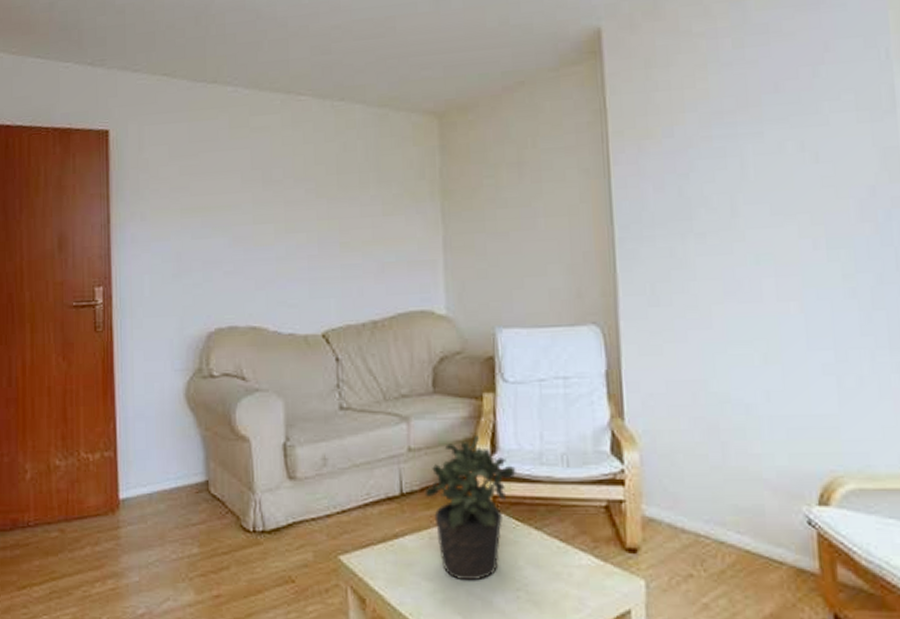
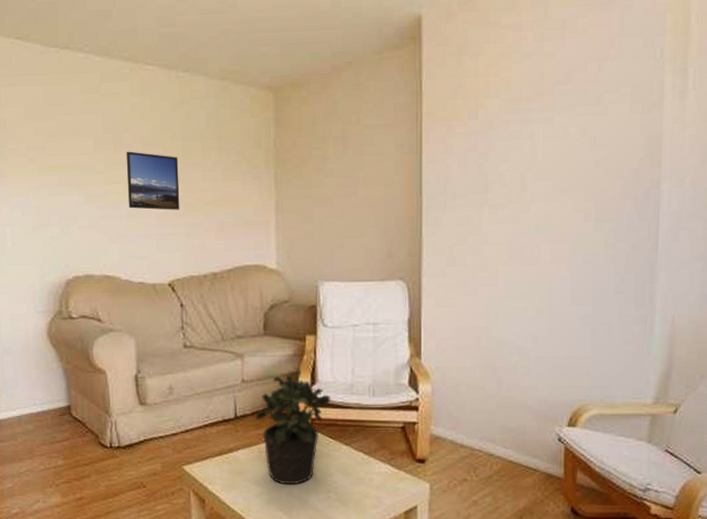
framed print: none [275,187,335,251] -> present [126,151,180,210]

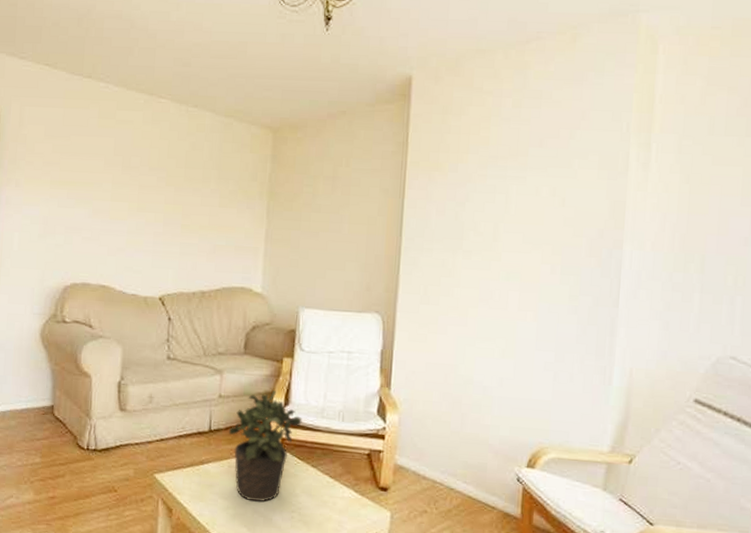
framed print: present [126,151,180,210] -> none [129,173,180,231]

